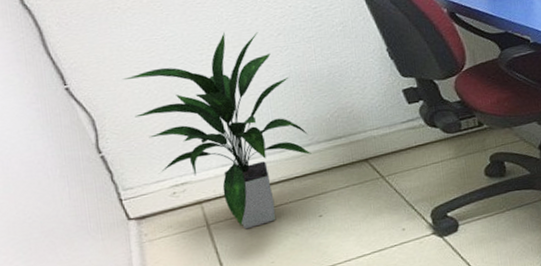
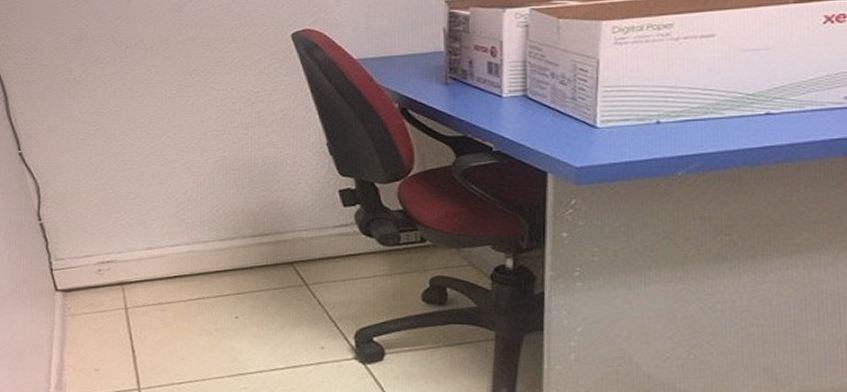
indoor plant: present [122,31,312,230] -> none [68,110,235,319]

